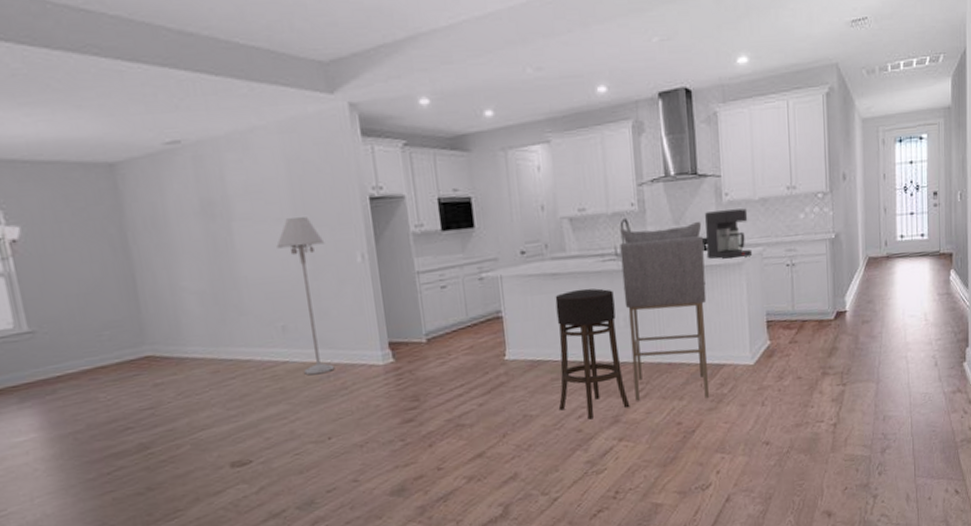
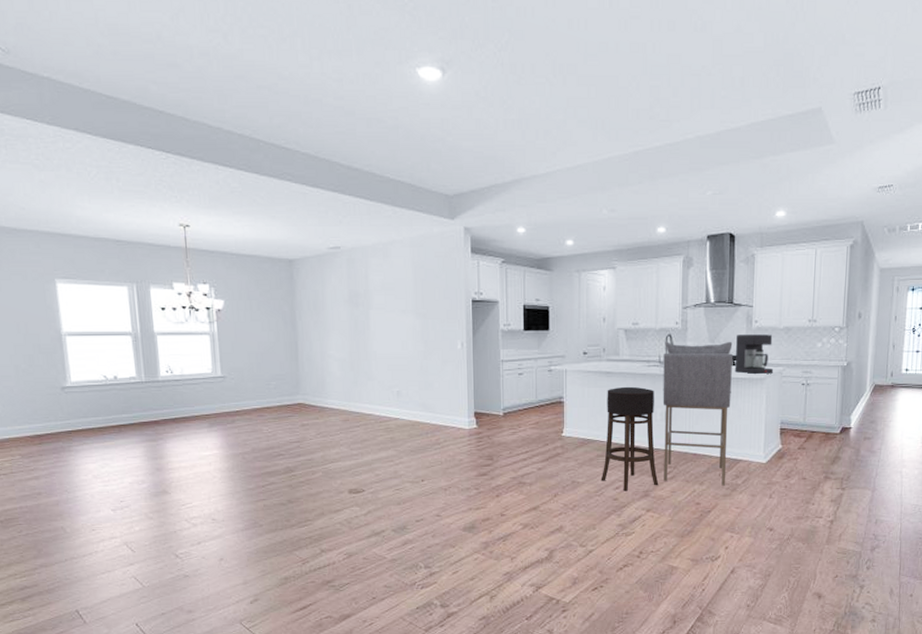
floor lamp: present [276,217,335,376] -> none [400,311,436,431]

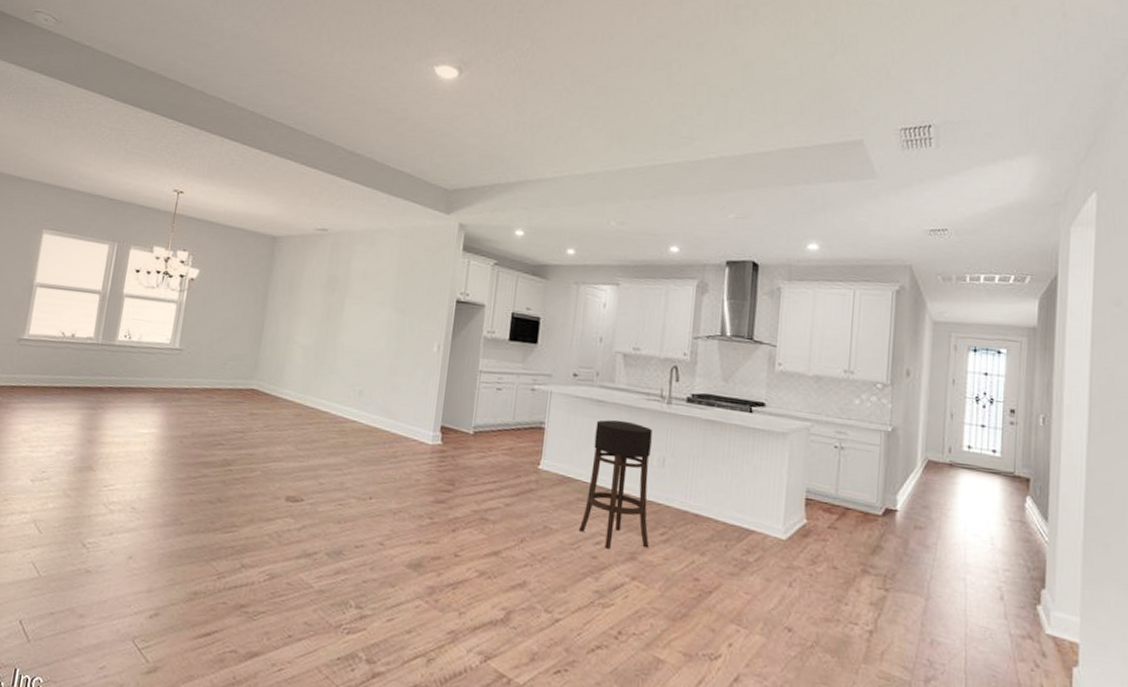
bar stool: present [663,342,734,486] -> none [655,374,751,561]
coffee maker: present [734,334,774,375] -> none [751,377,800,430]

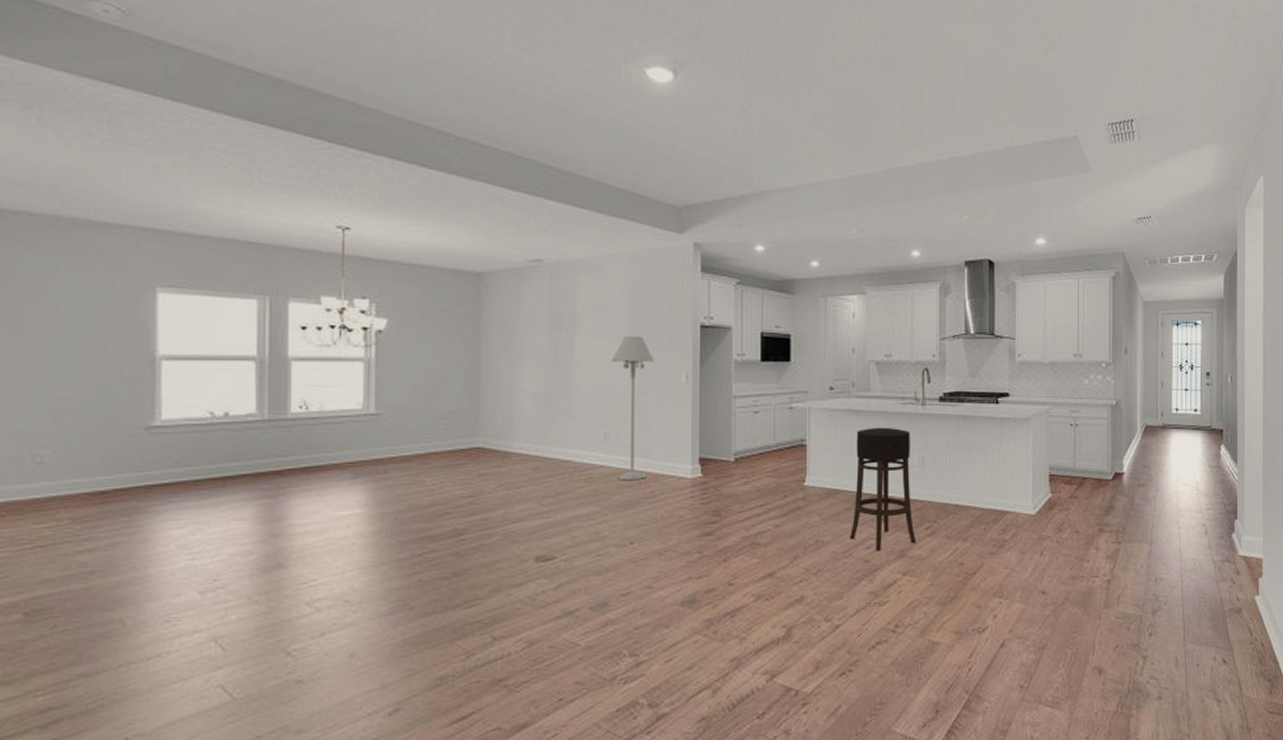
floor lamp: none [366,304,412,440] -> present [611,337,655,481]

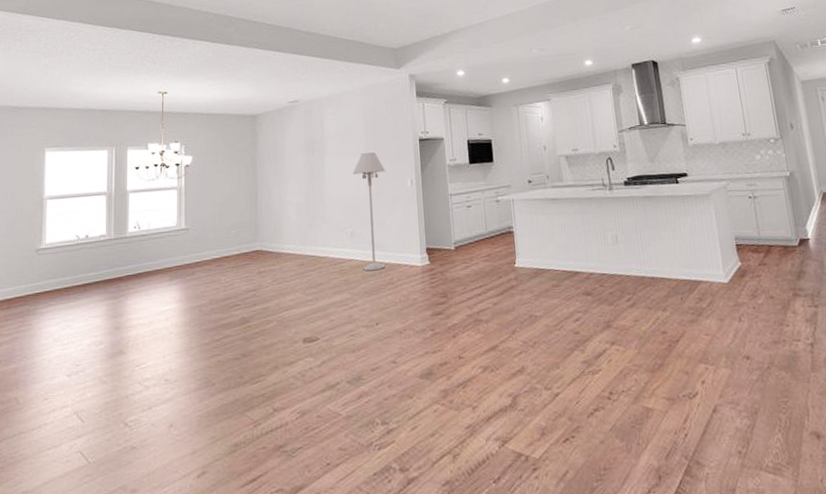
bar stool: present [849,427,917,551] -> none [555,211,620,323]

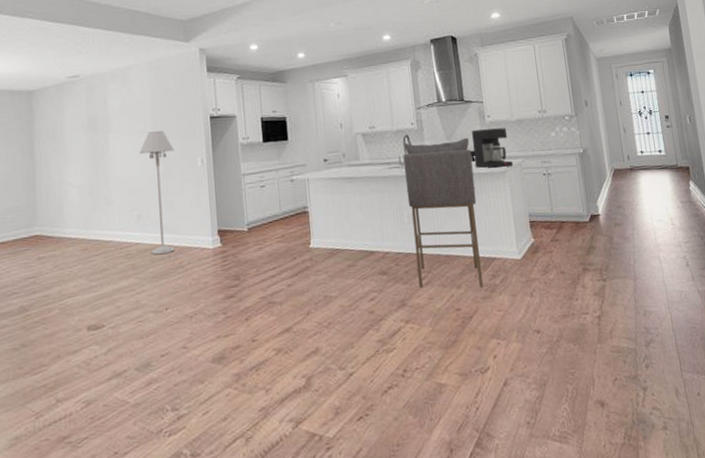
bar stool: none [606,161,689,311] -> present [403,138,483,288]
coffee maker: none [675,150,718,191] -> present [472,128,514,169]

